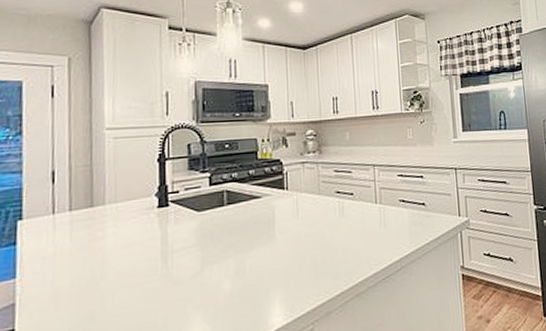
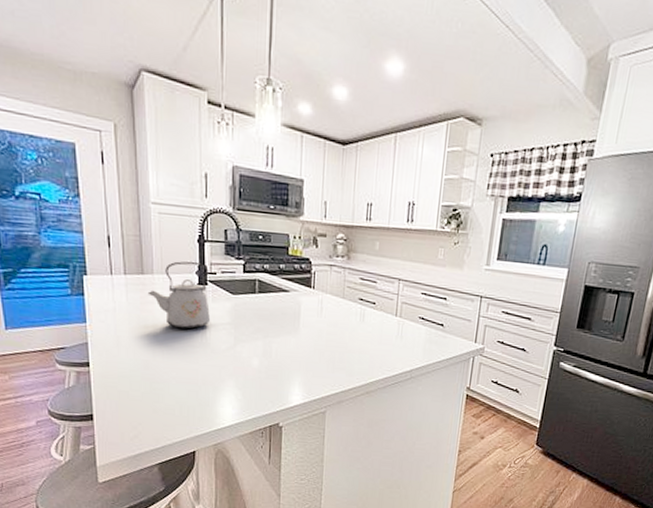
kettle: none [97,183,172,264] -> present [147,261,210,330]

